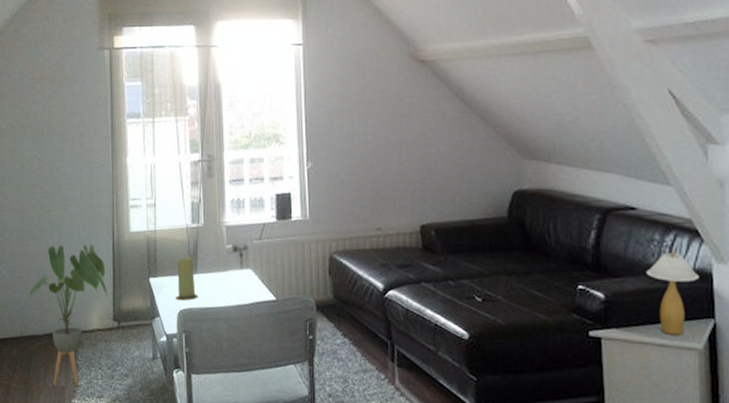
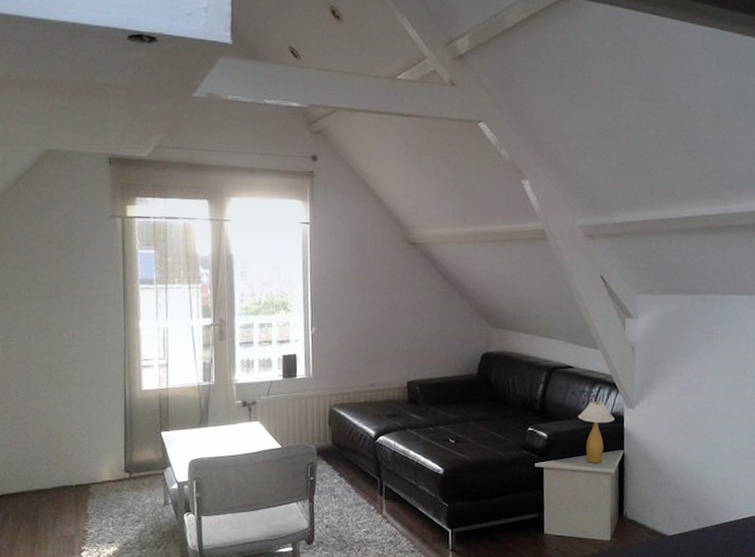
house plant: present [26,244,108,387] -> none [33,402,120,535]
candle: present [176,257,198,300] -> none [187,412,209,451]

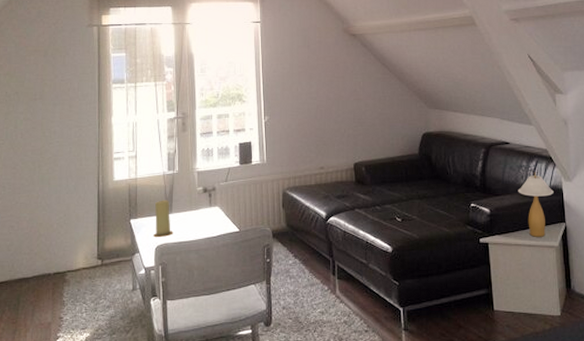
candle: none [187,412,209,451] -> present [153,200,173,237]

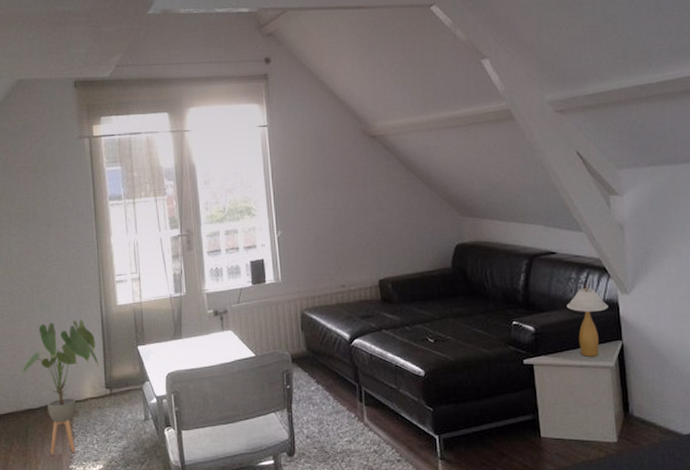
house plant: none [16,193,93,322] -> present [20,319,99,454]
candle: present [153,200,173,237] -> none [163,324,184,364]

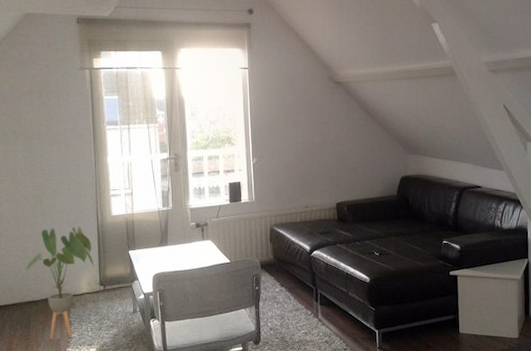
table lamp: present [566,284,608,357] -> none [487,213,519,271]

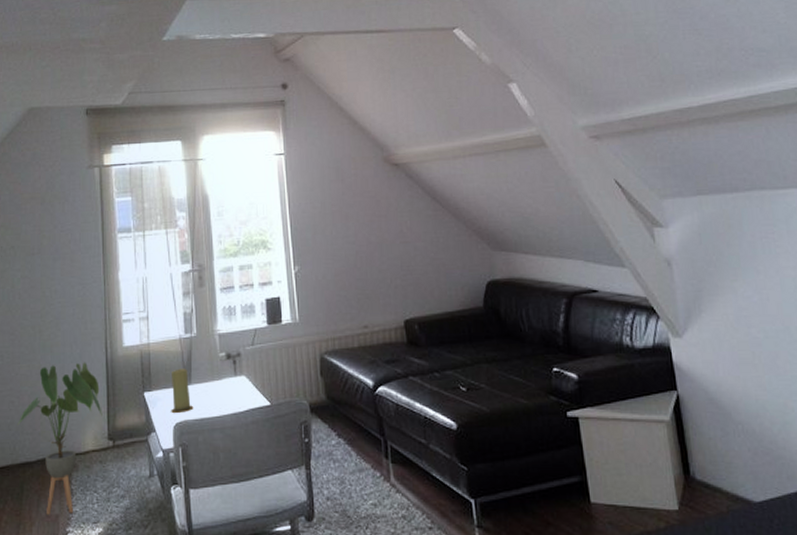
candle: none [151,233,169,266] -> present [171,368,194,413]

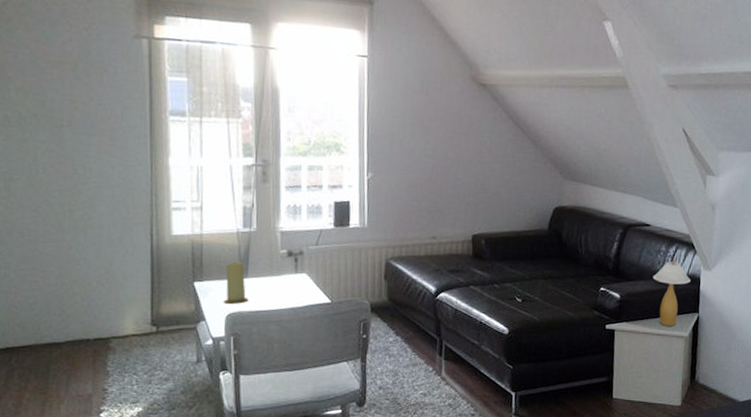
house plant: present [17,362,102,515] -> none [42,247,145,394]
table lamp: none [612,326,659,409] -> present [653,258,691,326]

